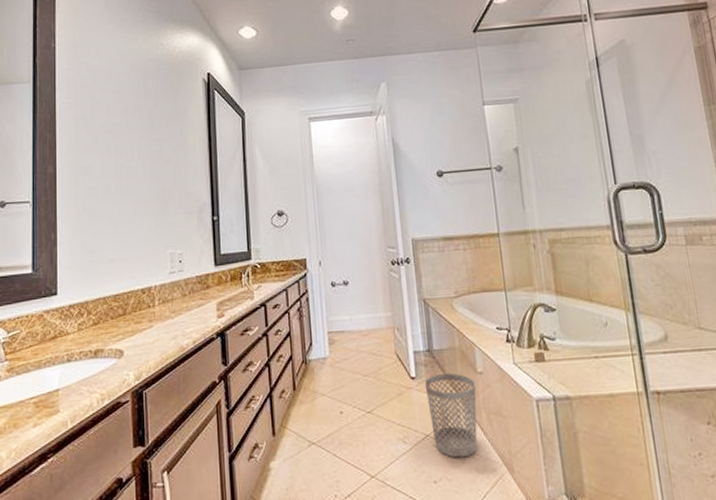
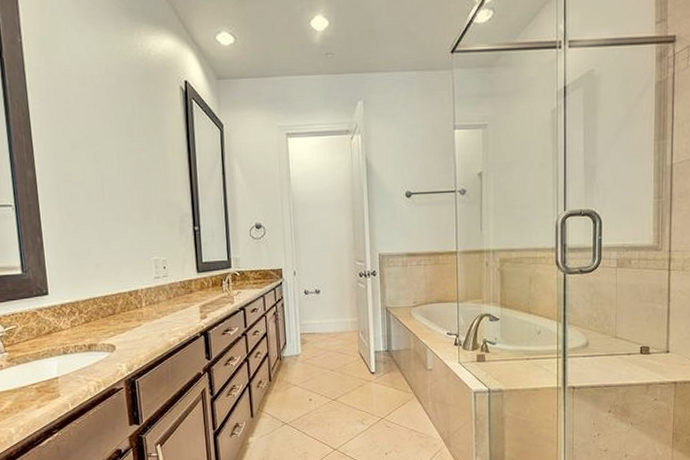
wastebasket: present [424,372,478,458] -> none [382,369,426,436]

